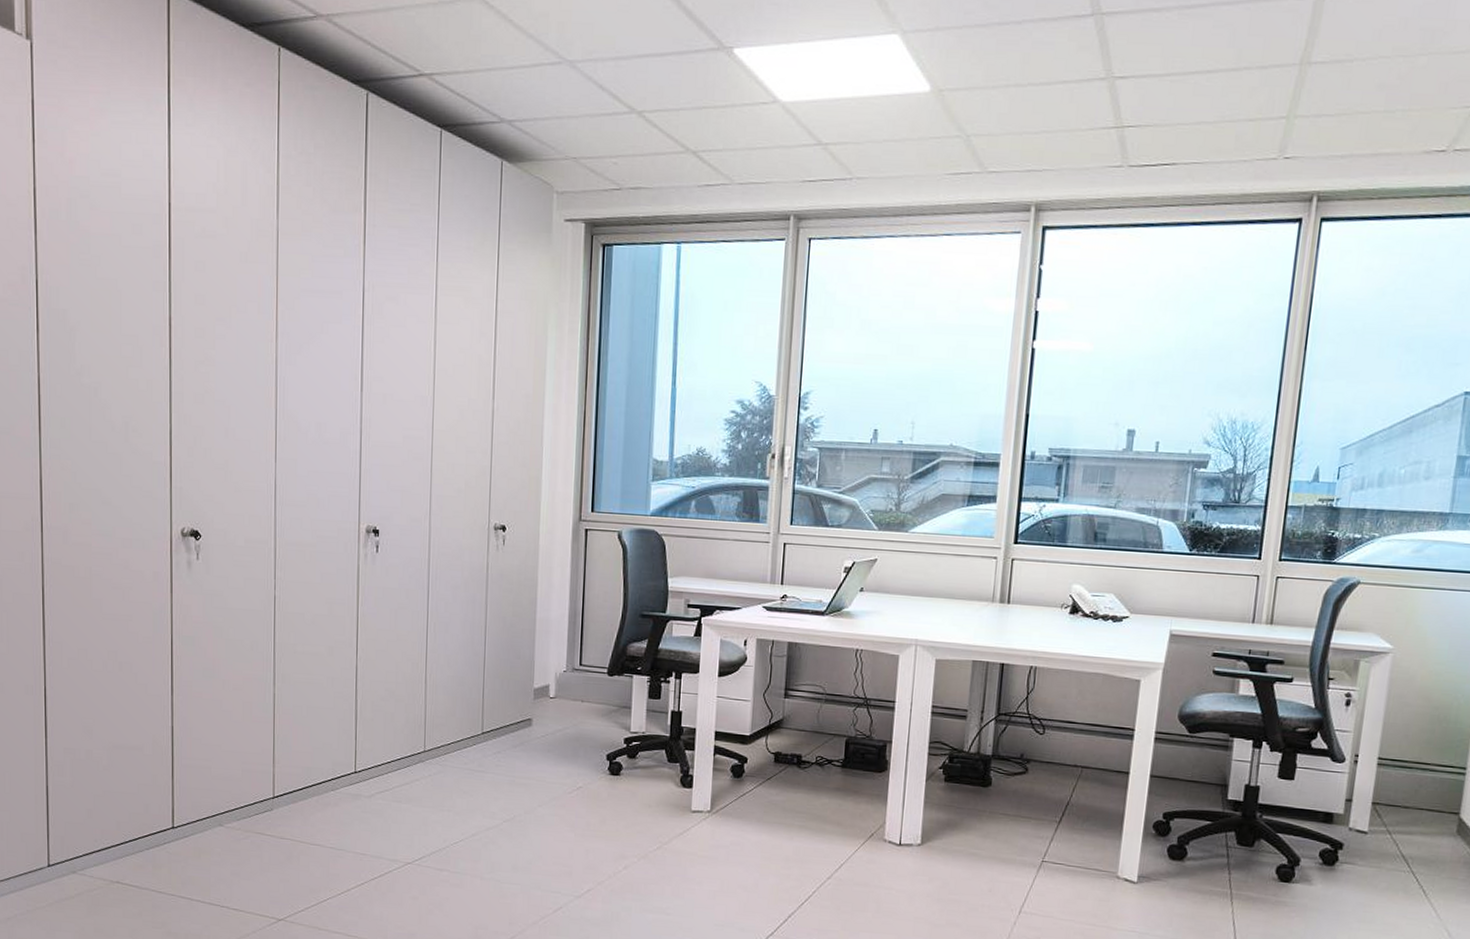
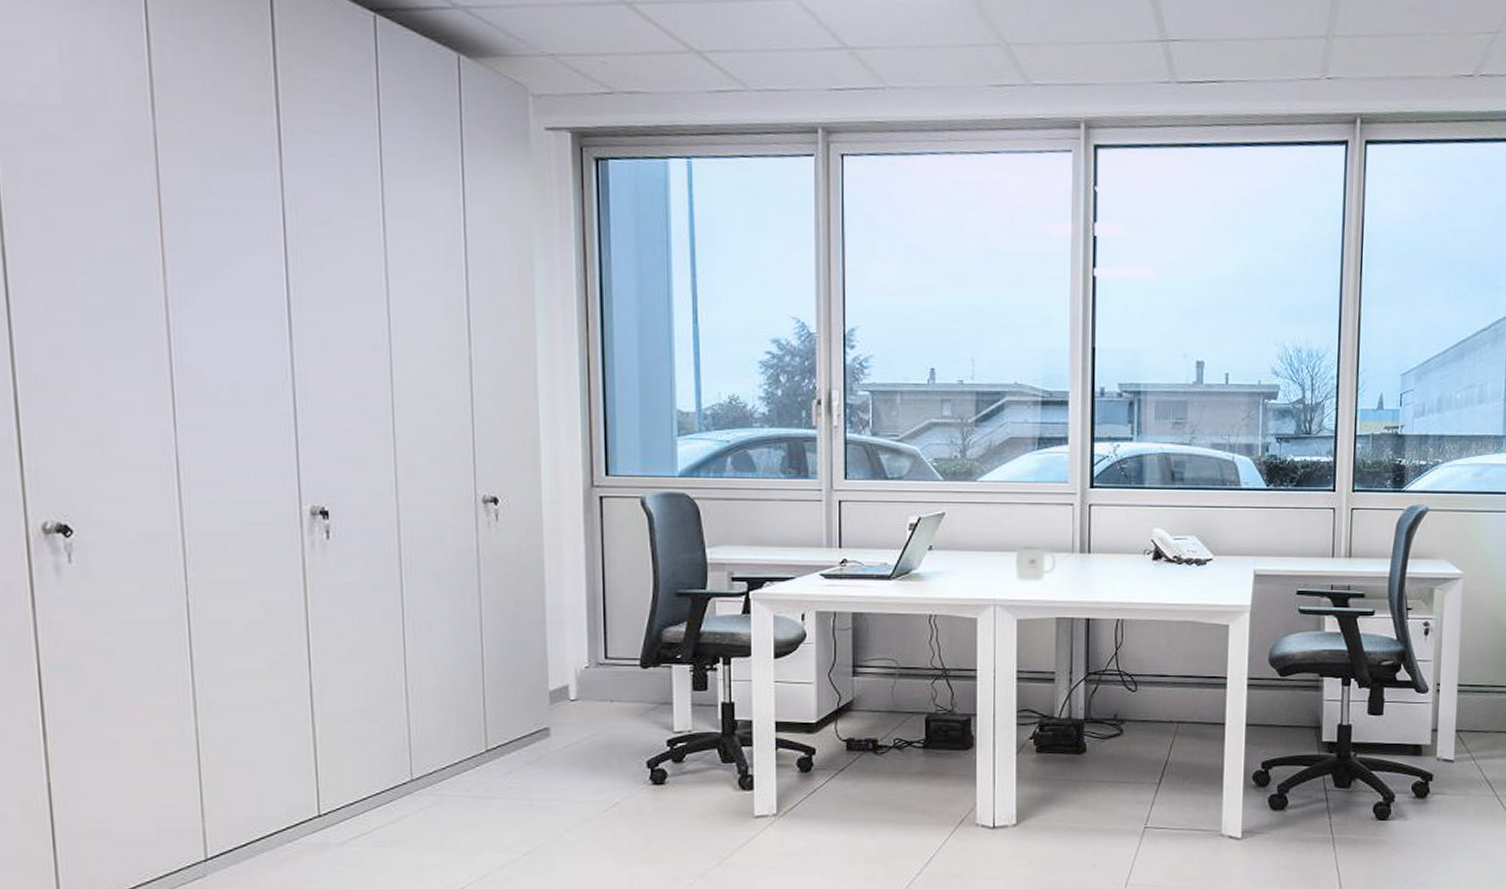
mug: none [937,593,977,627] -> present [1014,546,1056,582]

